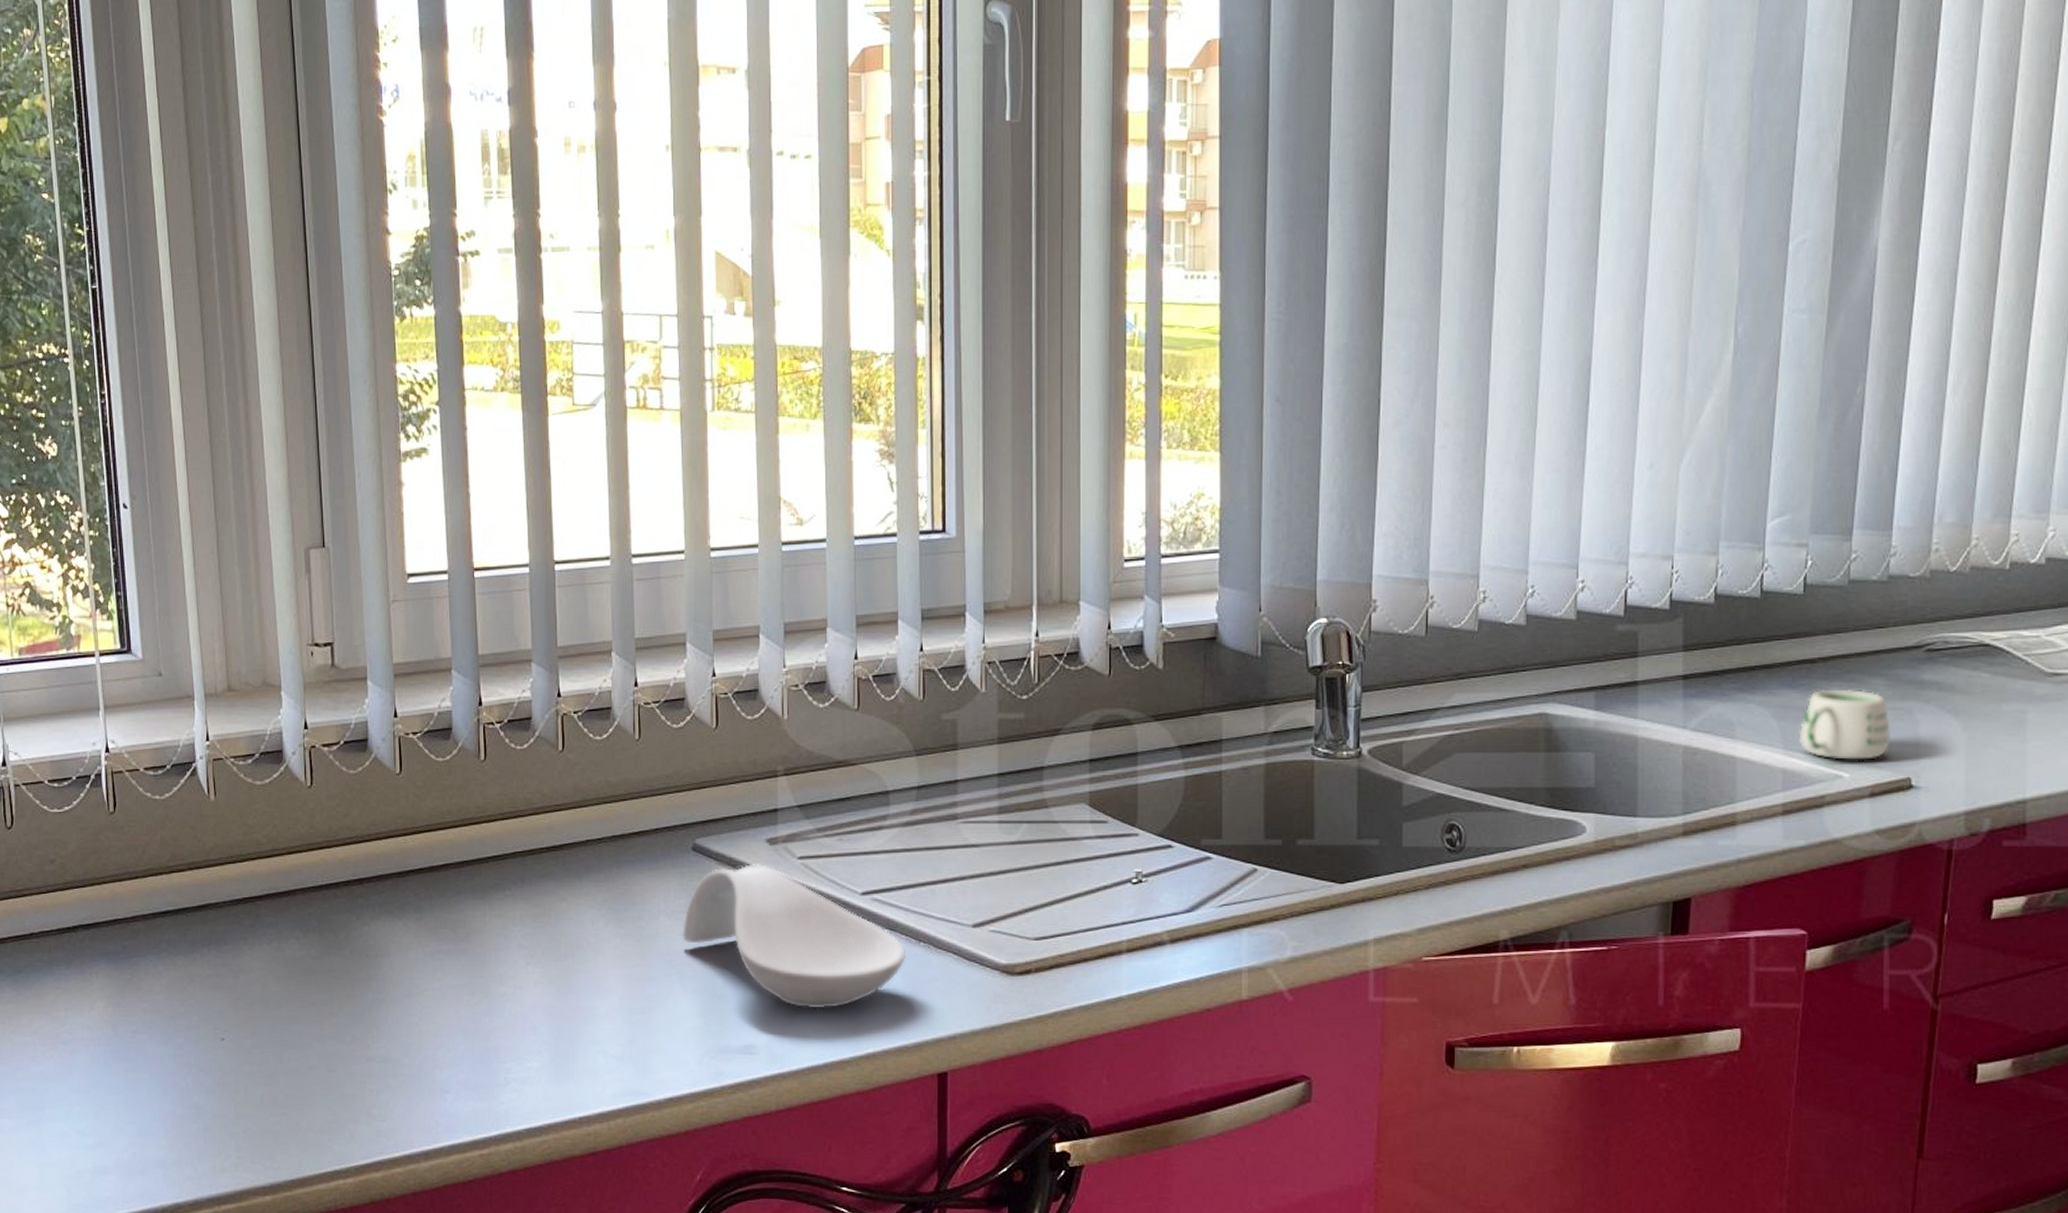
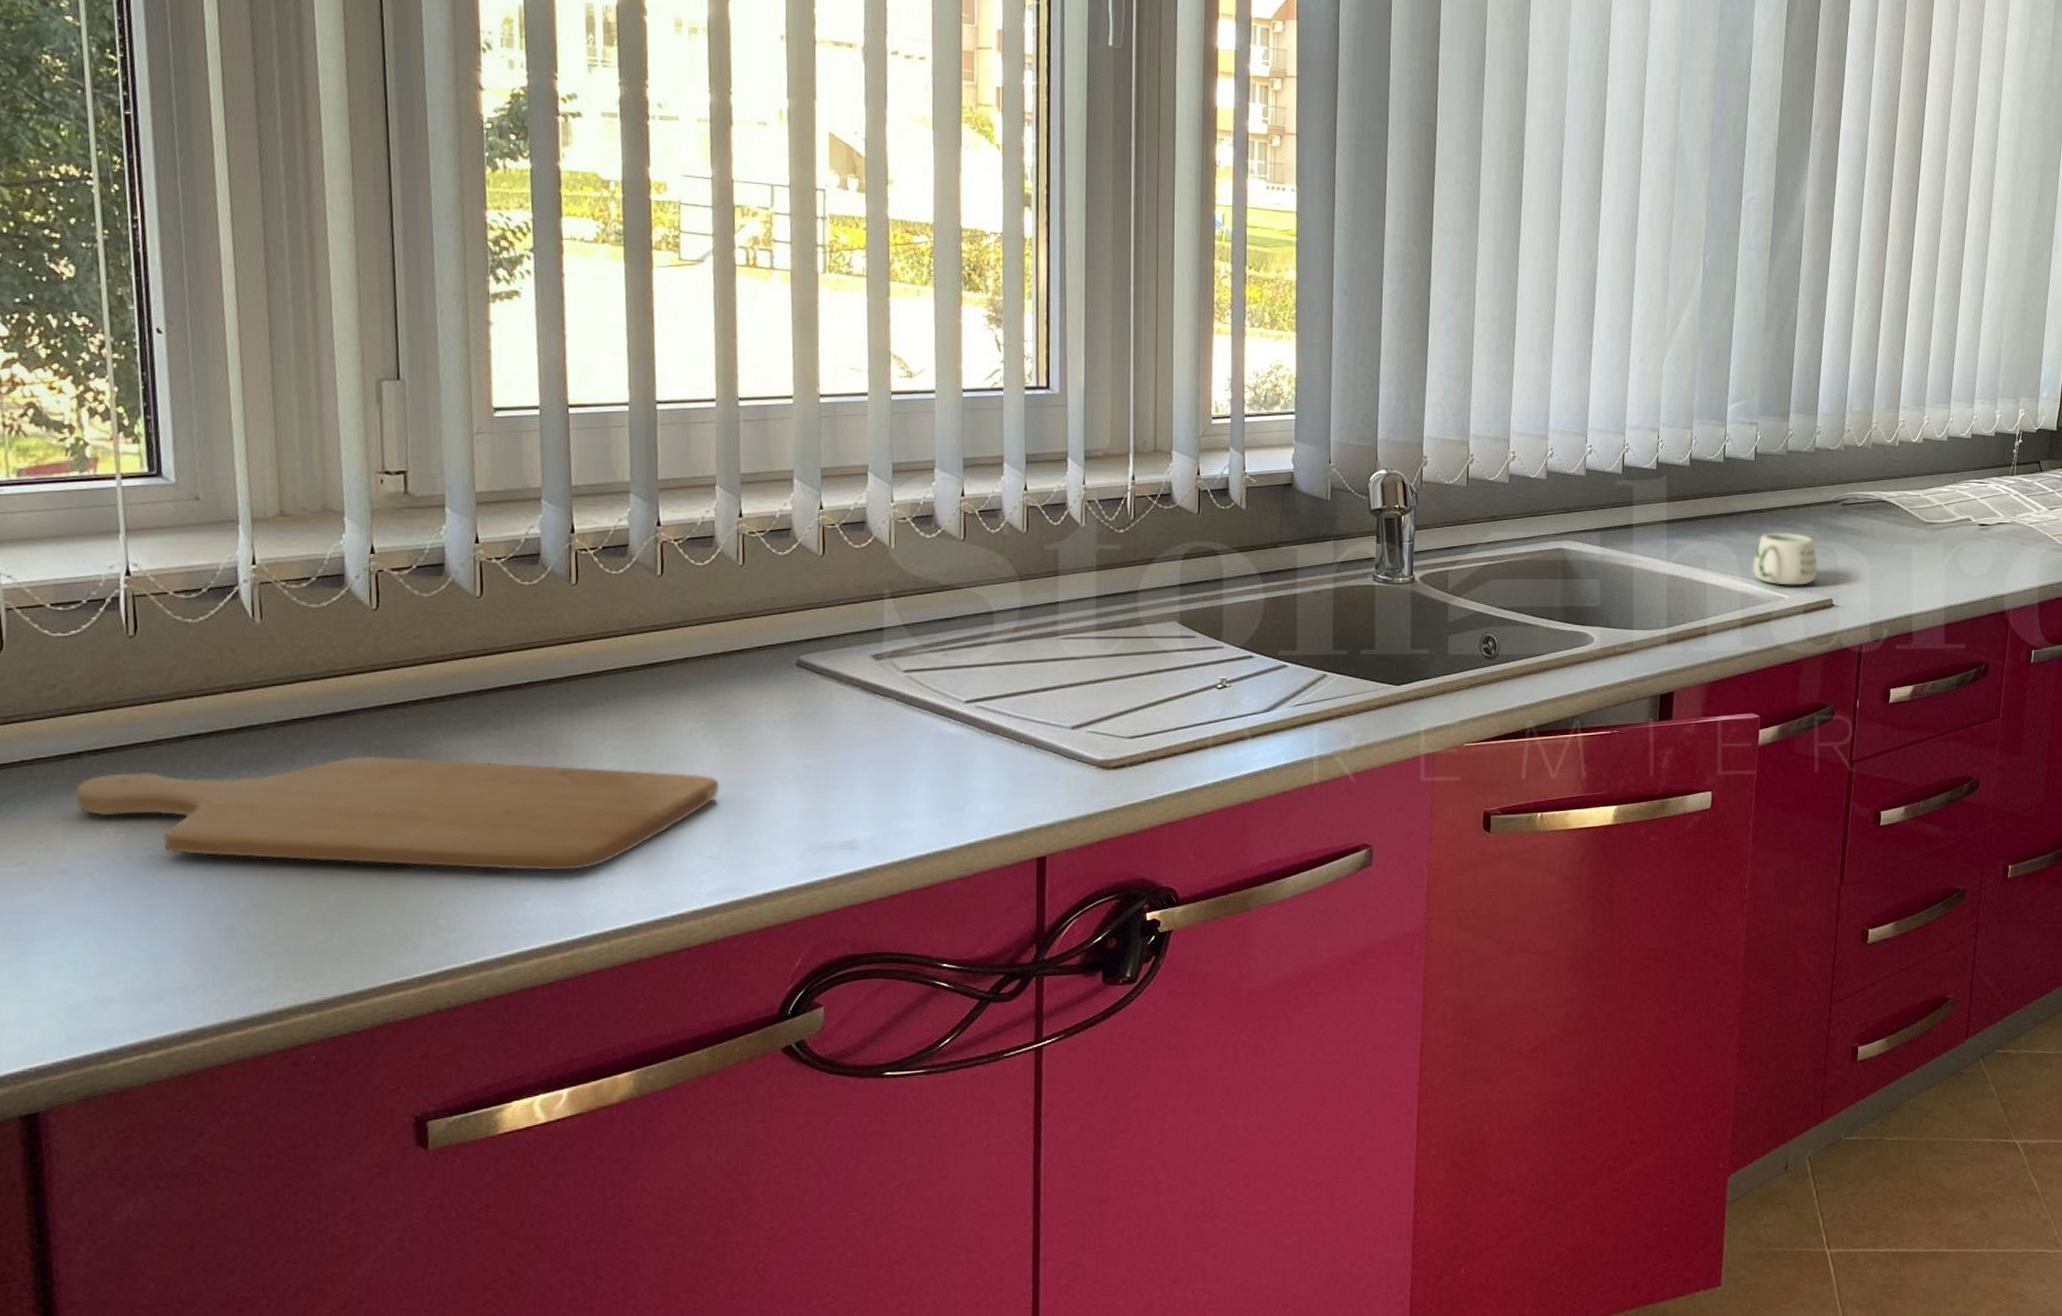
chopping board: none [73,937,621,1064] -> present [76,756,720,871]
spoon rest: present [683,863,905,1009] -> none [785,676,1007,806]

